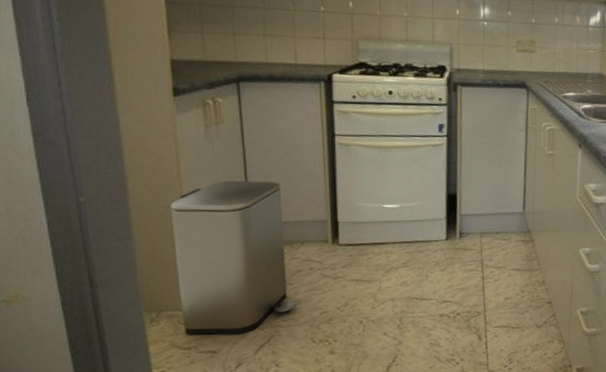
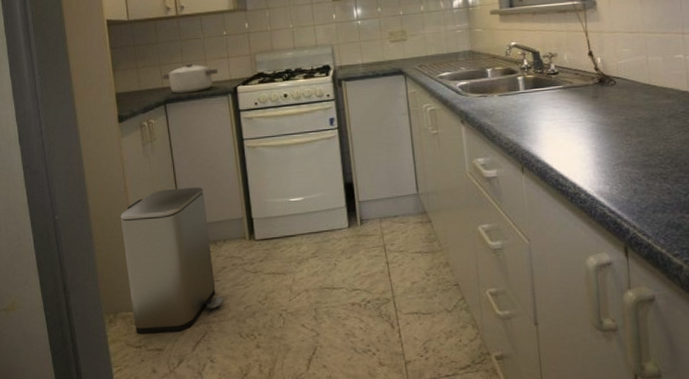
cooking pot: none [235,37,310,73] -> present [162,63,218,94]

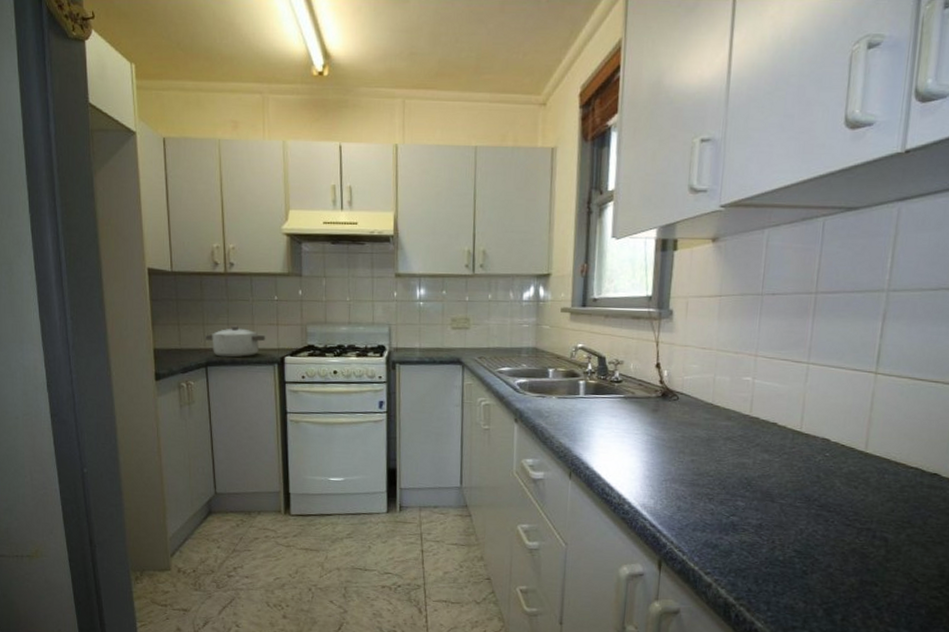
pedal bin: present [120,187,223,335] -> none [152,454,253,595]

